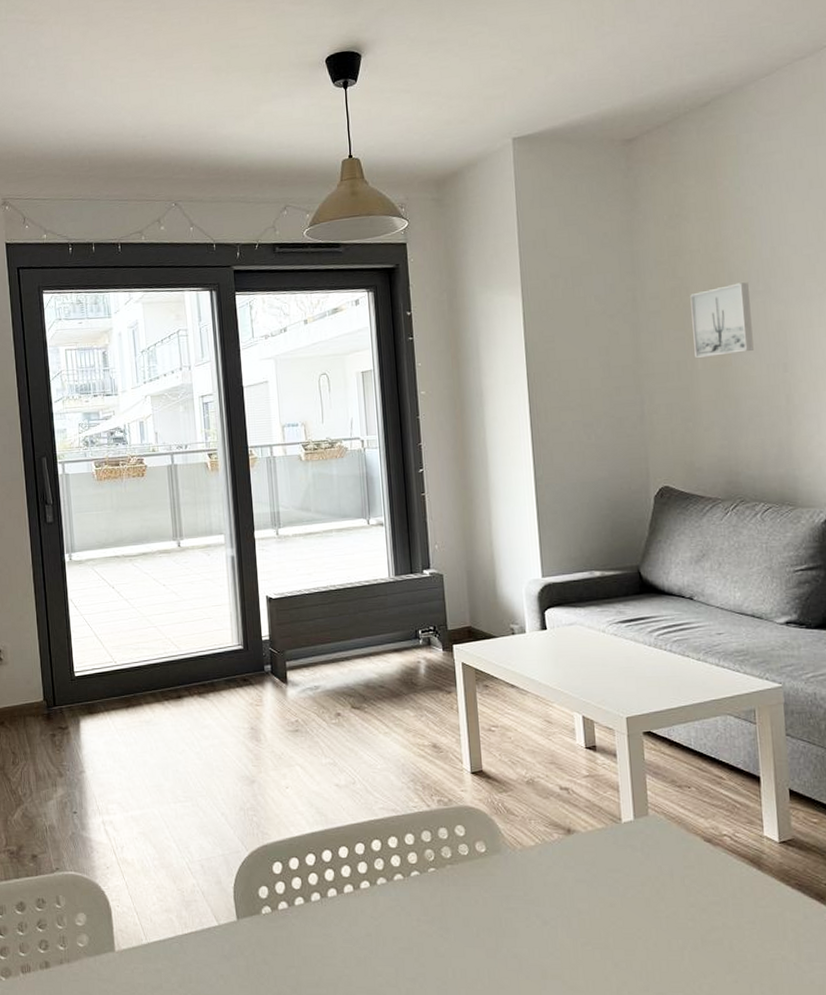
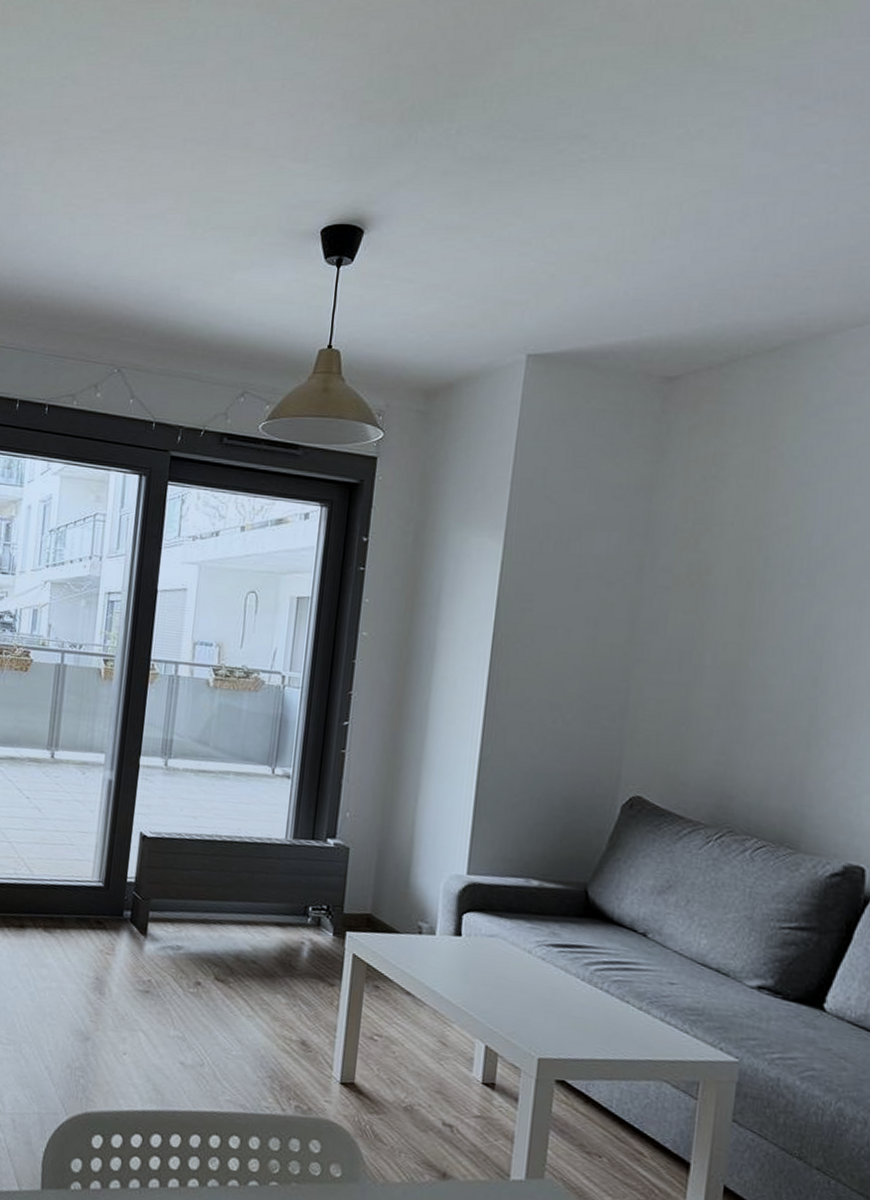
wall art: present [690,282,754,359] -> none [704,570,788,655]

